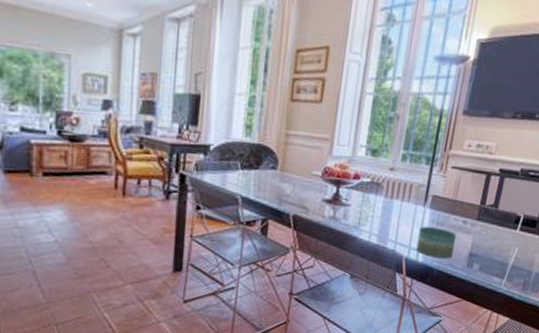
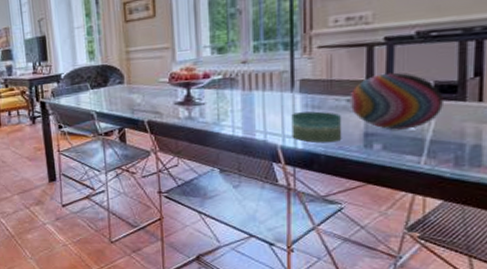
decorative ball: none [464,201,527,254] -> present [349,72,443,130]

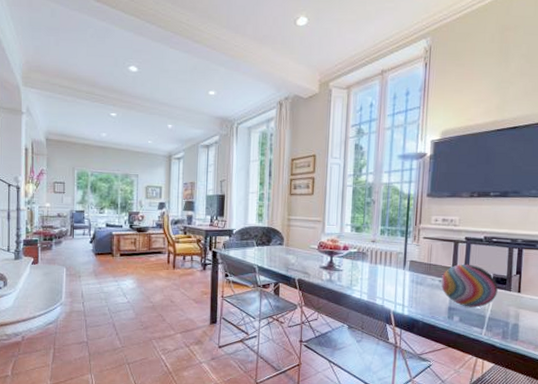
candle: present [291,111,342,143] -> none [401,286,435,312]

